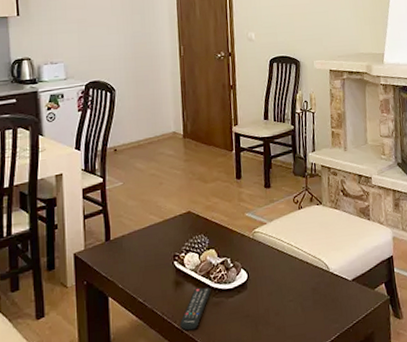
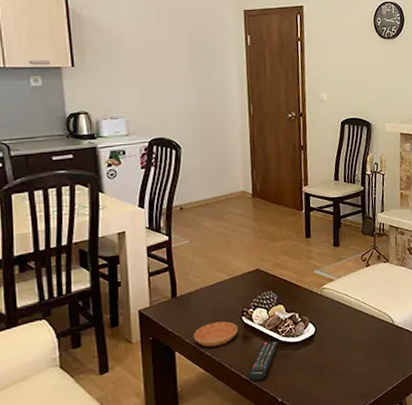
saucer: none [126,266,170,293] -> present [193,321,238,347]

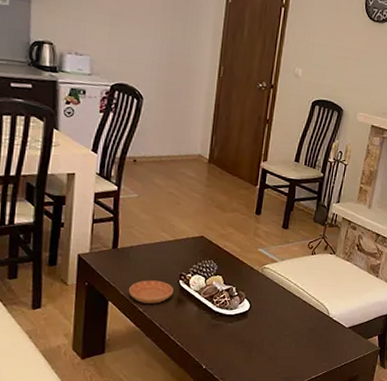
remote control: present [248,340,279,382] -> none [176,308,212,345]

